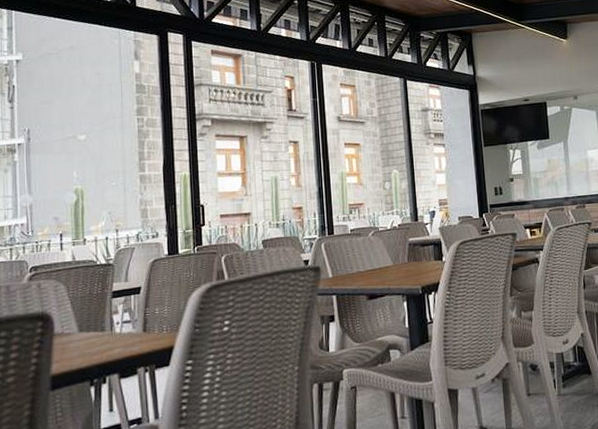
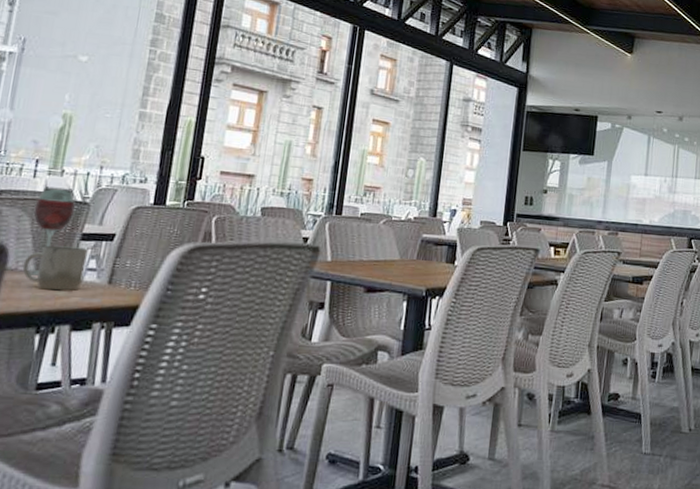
wineglass: none [67,254,103,336] -> present [27,186,76,276]
cup: none [67,304,122,347] -> present [22,245,88,291]

